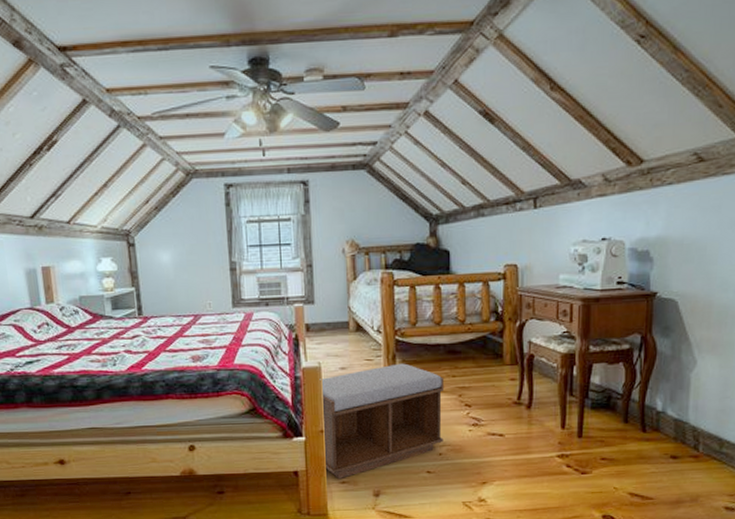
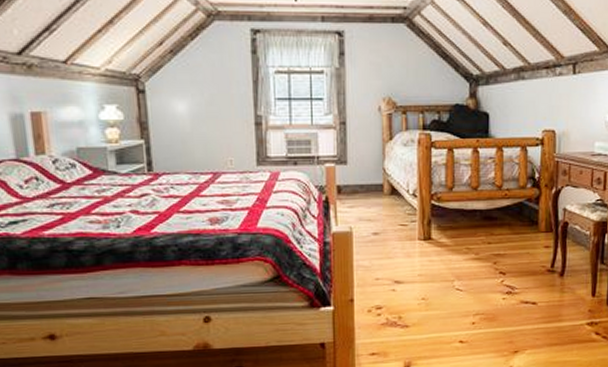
bench: present [320,363,445,480] -> none [351,229,480,351]

